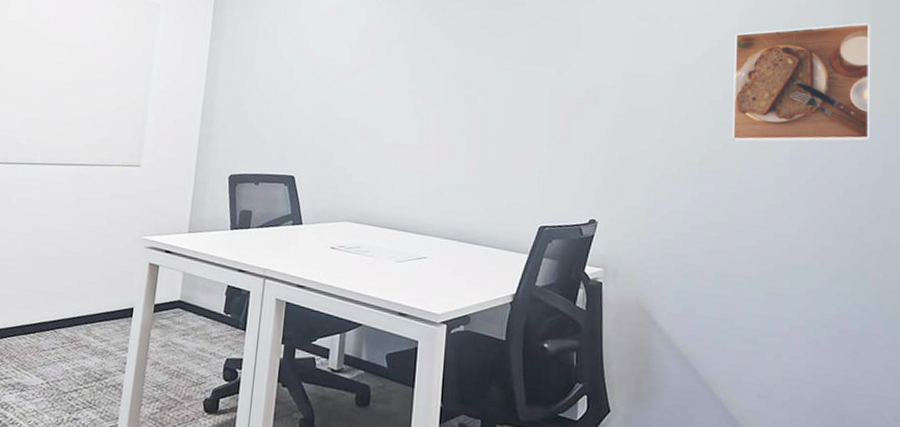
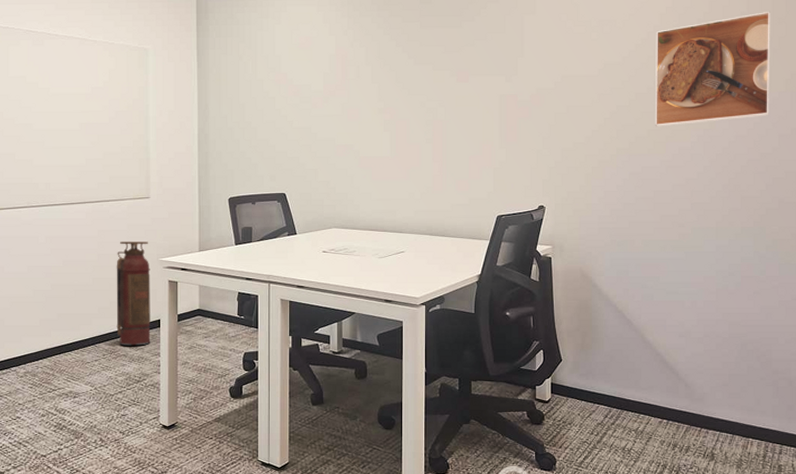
fire extinguisher: none [82,213,132,337] -> present [116,242,151,346]

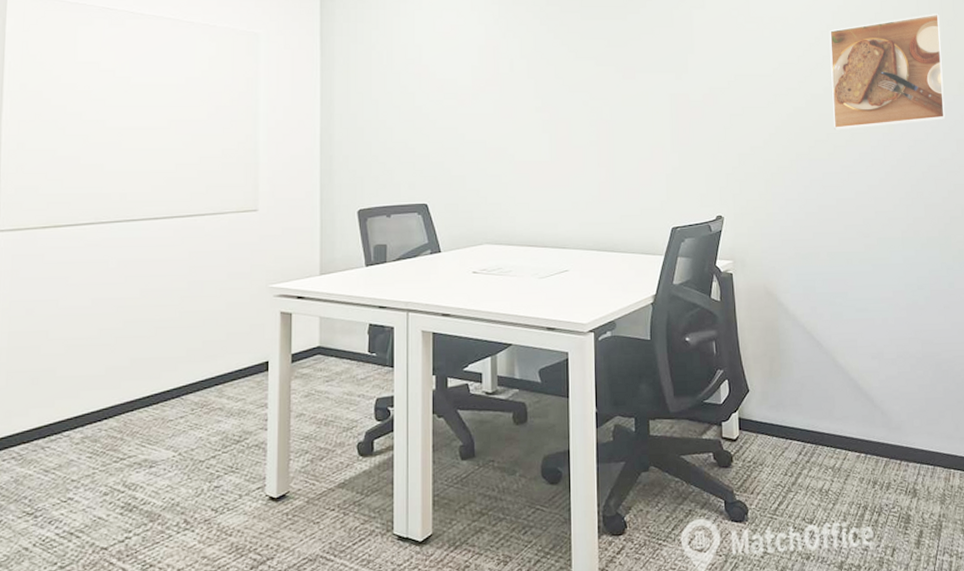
fire extinguisher: present [116,242,151,346] -> none [210,264,257,396]

